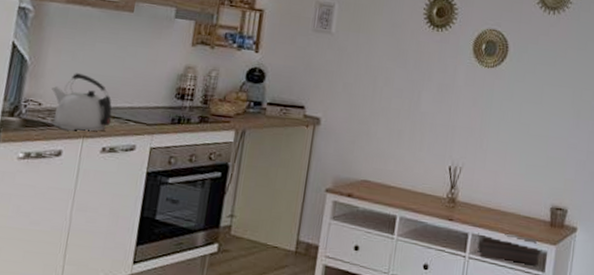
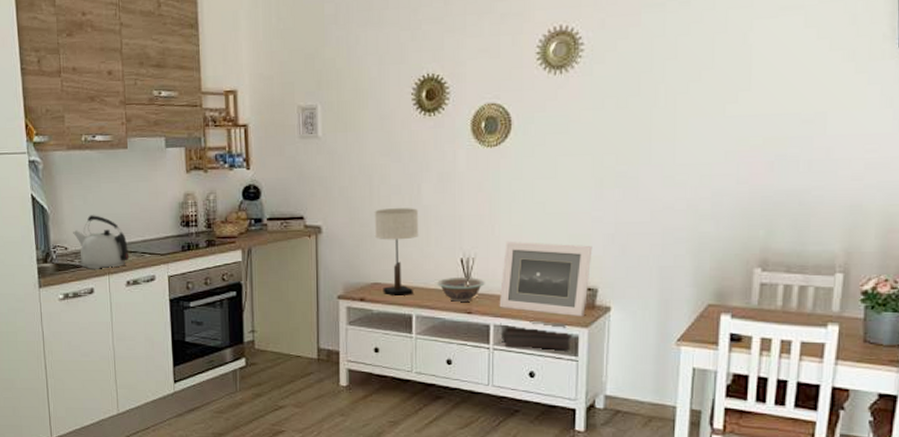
table lamp: none [371,109,415,196] -> present [374,208,419,297]
decorative bowl: none [424,183,469,210] -> present [437,278,485,303]
picture frame: none [478,155,567,235] -> present [499,241,593,317]

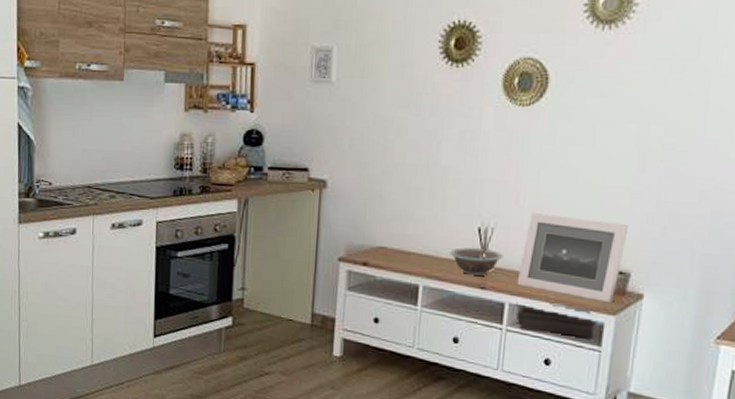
kettle: present [73,215,129,271] -> none [59,150,116,210]
table lamp: present [374,208,419,297] -> none [385,166,435,264]

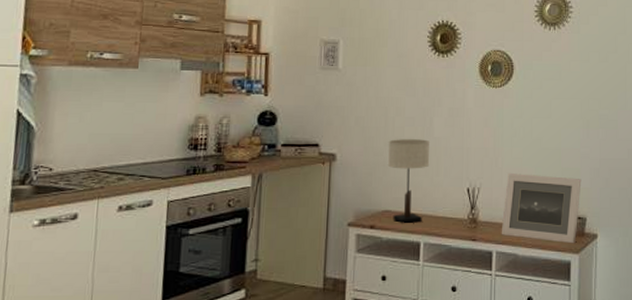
table lamp: none [385,166,435,264] -> present [388,139,430,224]
decorative bowl: present [450,247,504,277] -> none [445,206,489,230]
decorative box: present [516,302,598,339] -> none [502,248,566,276]

